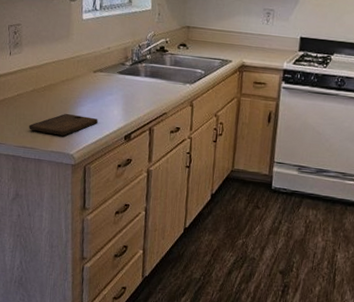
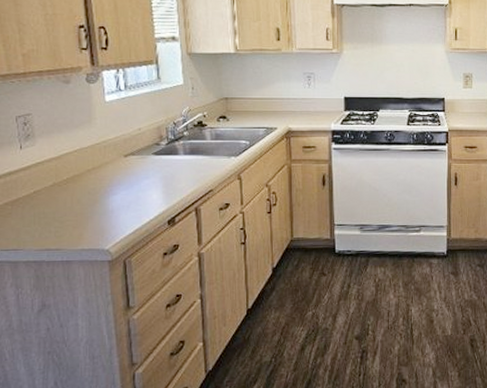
cutting board: present [29,113,98,136] -> none [52,205,135,231]

